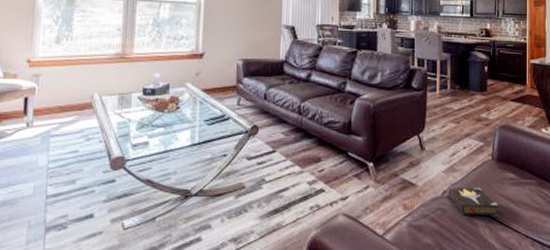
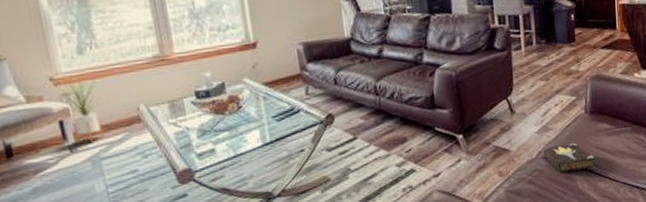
house plant: none [32,62,64,120] -> present [60,76,104,144]

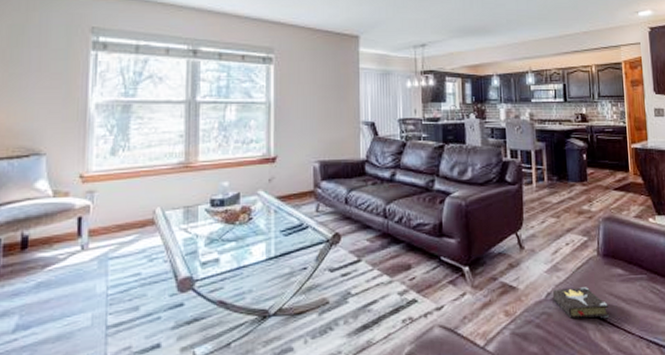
house plant: present [60,76,104,144] -> none [86,176,122,241]

